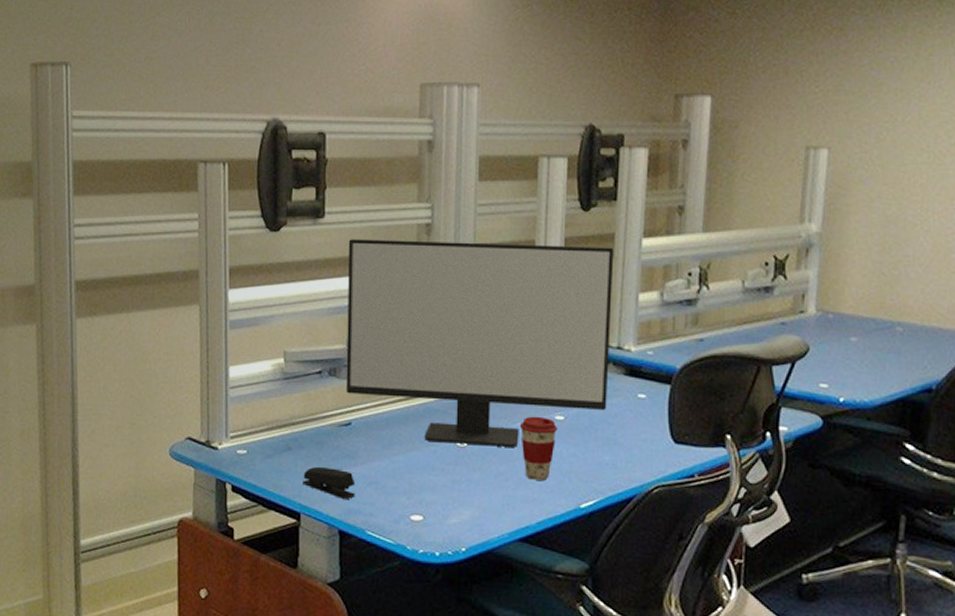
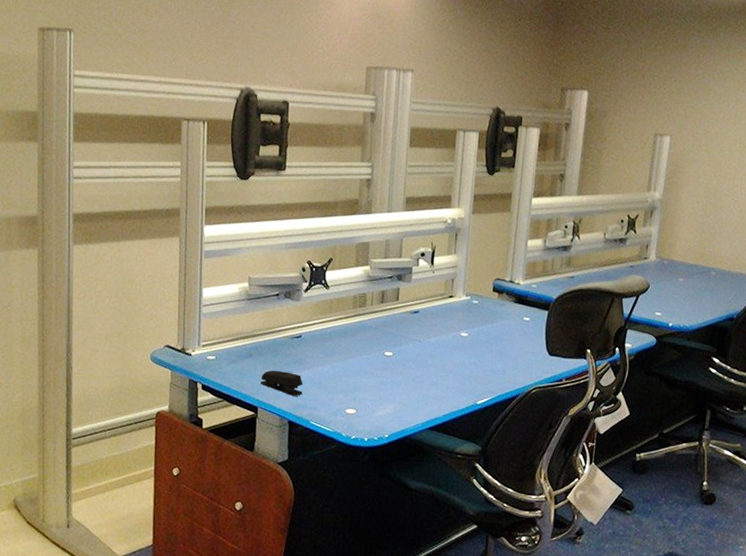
computer monitor: present [345,239,614,447] -> none [298,189,511,357]
coffee cup: present [519,416,557,480] -> none [433,333,462,383]

